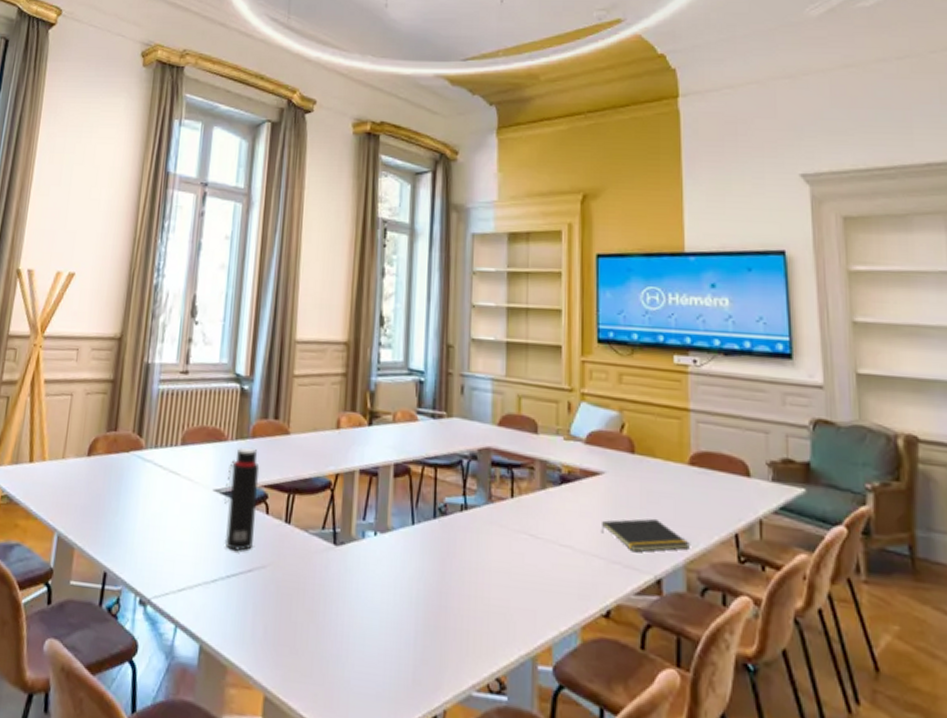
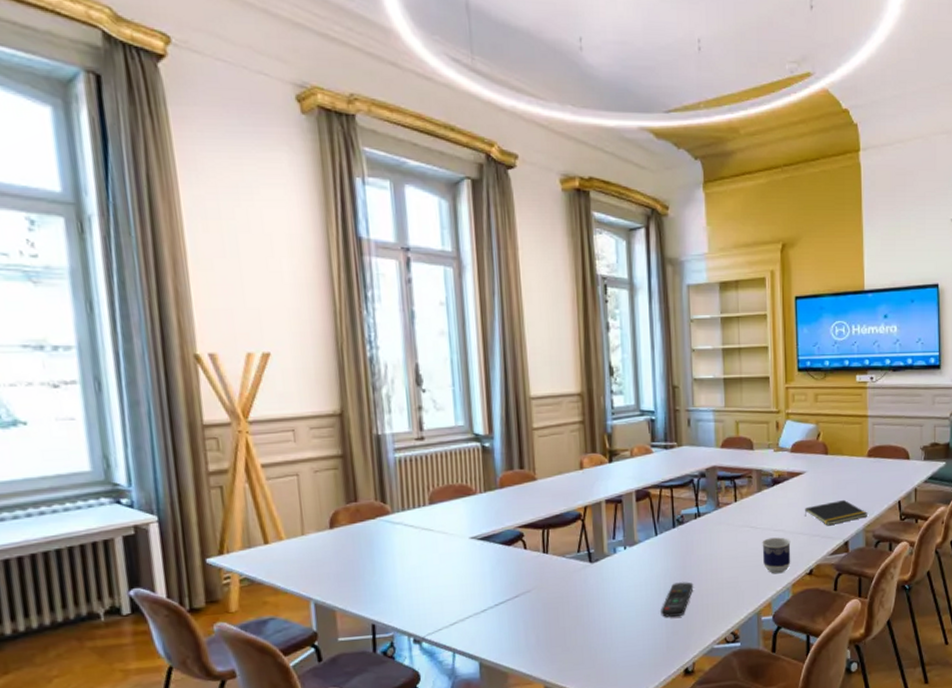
water bottle: present [224,448,260,552] -> none [481,497,515,585]
remote control: none [409,591,453,639] -> present [661,582,694,617]
cup: none [543,554,581,608] -> present [762,537,791,574]

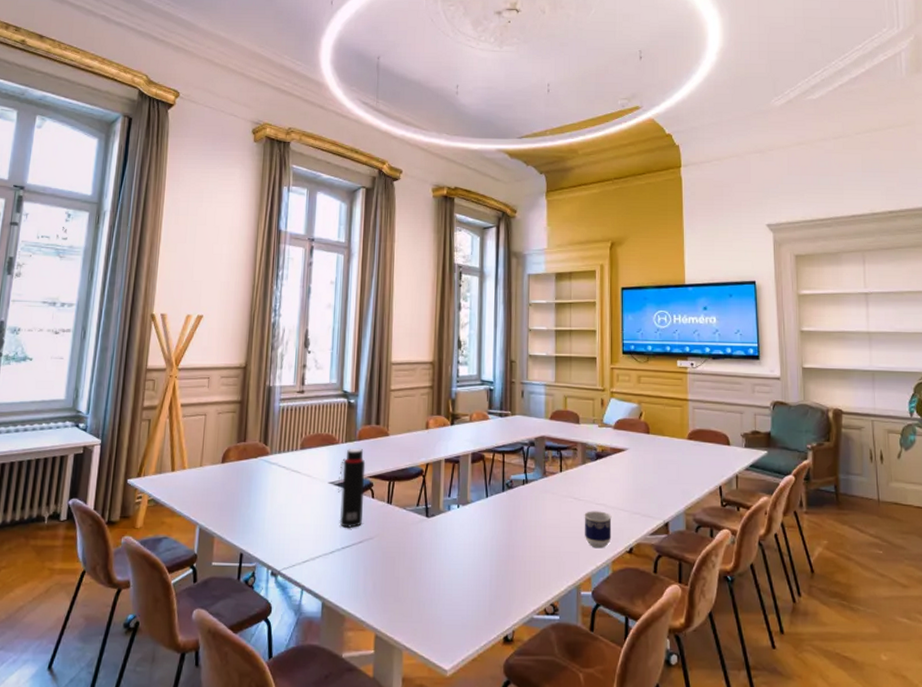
water bottle: none [481,497,515,585] -> present [338,449,366,529]
remote control: present [661,582,694,617] -> none [486,546,518,580]
notepad: present [804,499,867,526] -> none [625,479,688,505]

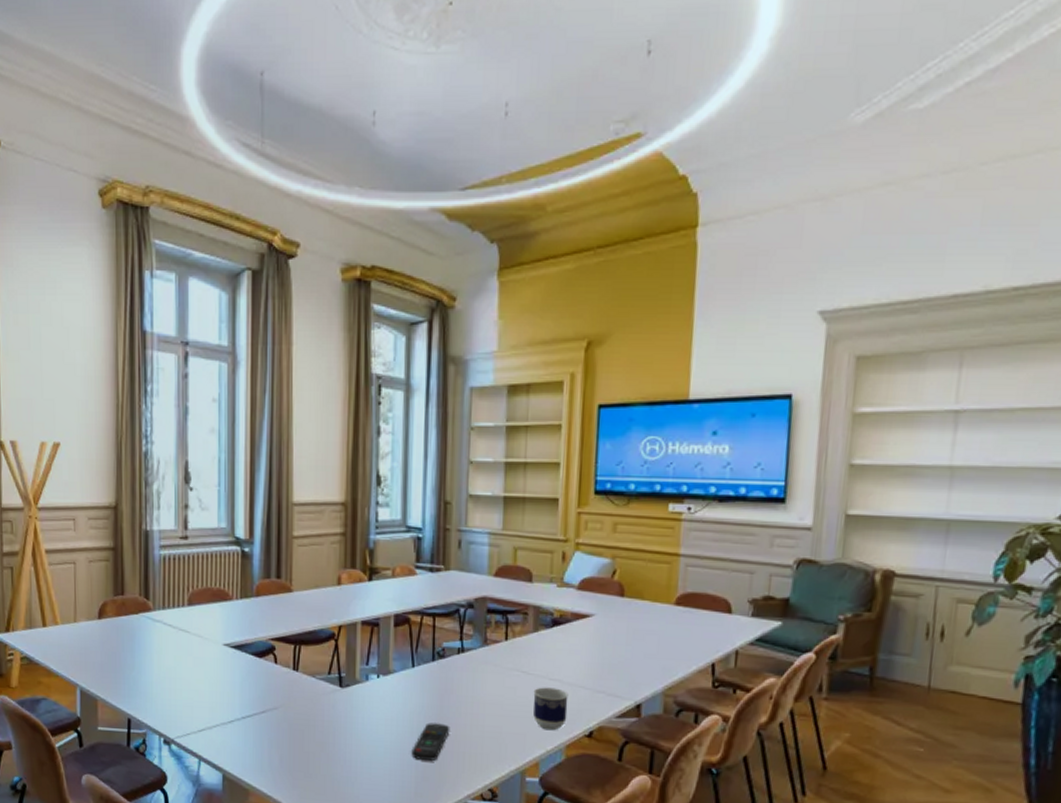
water bottle: present [338,449,366,529] -> none [235,606,266,697]
remote control: none [486,546,518,580] -> present [411,723,450,761]

